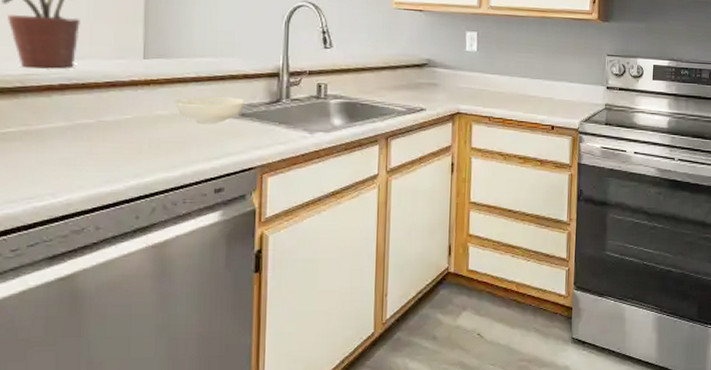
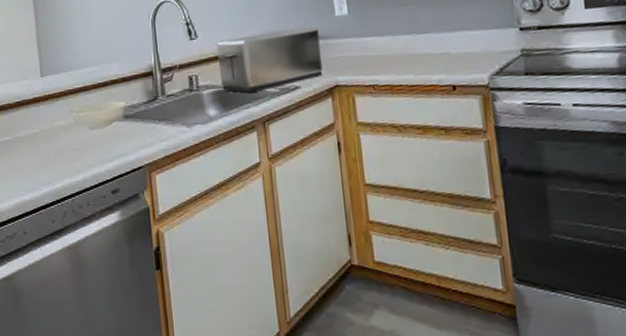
toaster: none [350,54,449,108] -> present [216,27,323,93]

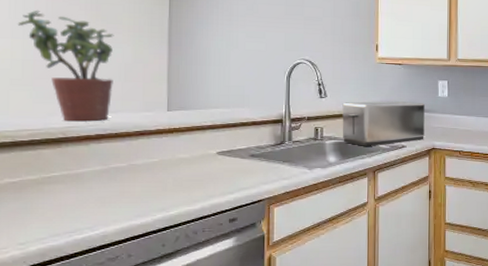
bowl: present [69,100,127,130] -> none [194,140,254,164]

